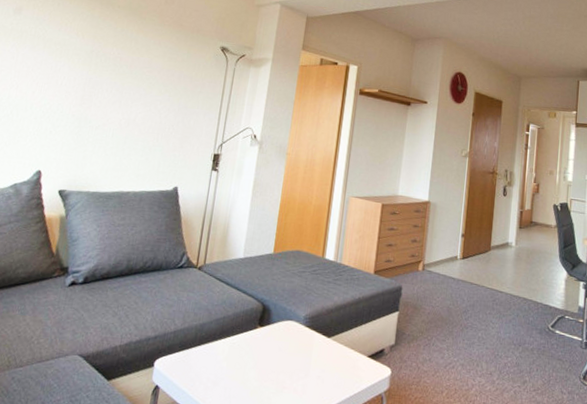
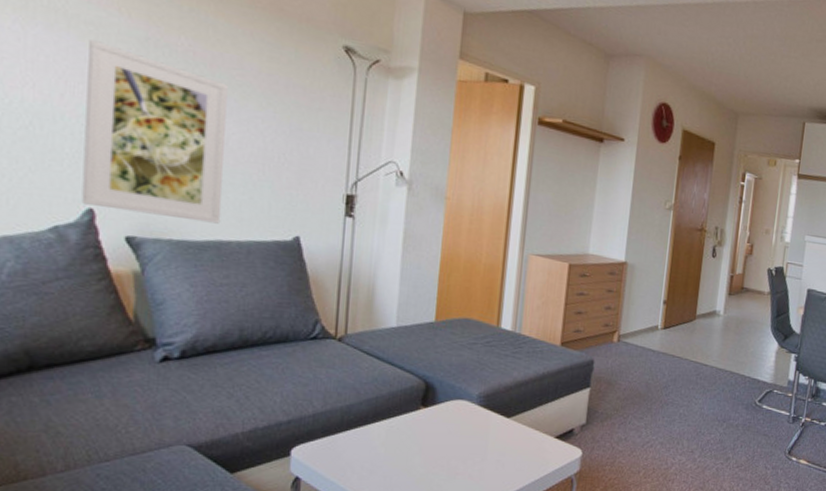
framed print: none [34,55,140,179] -> present [81,40,228,224]

